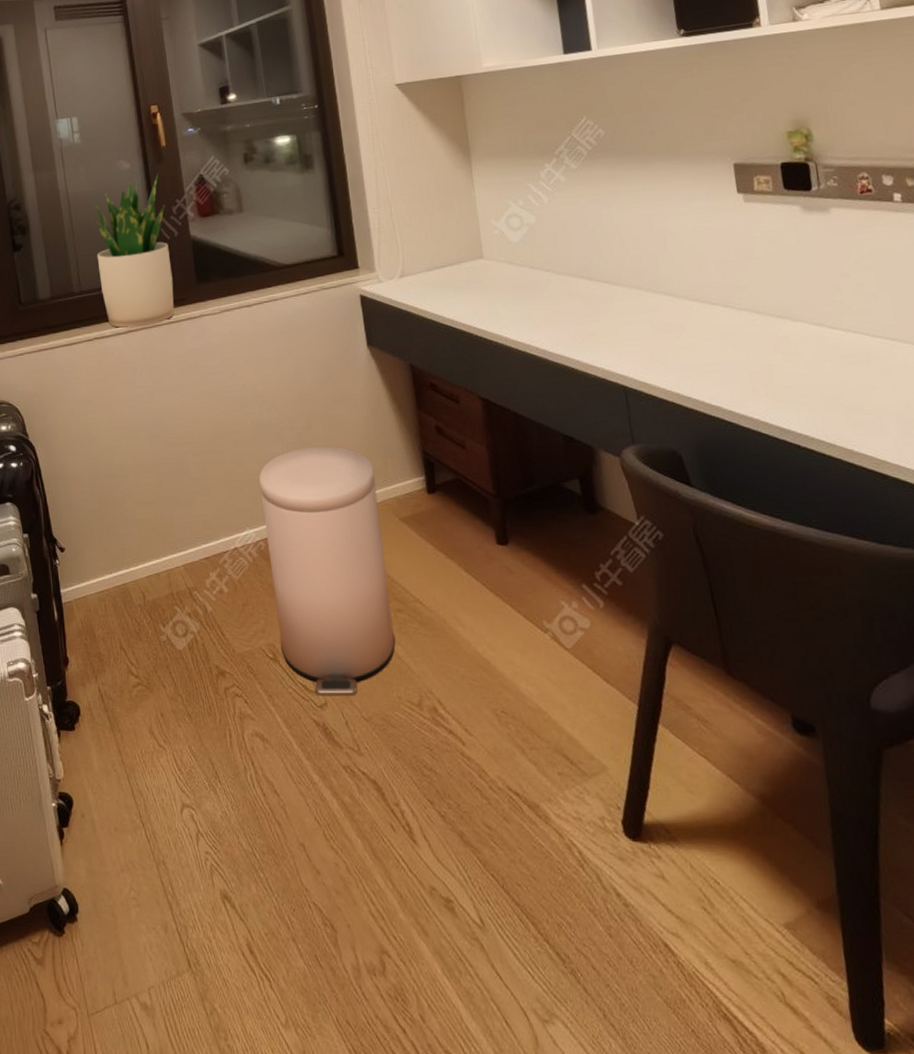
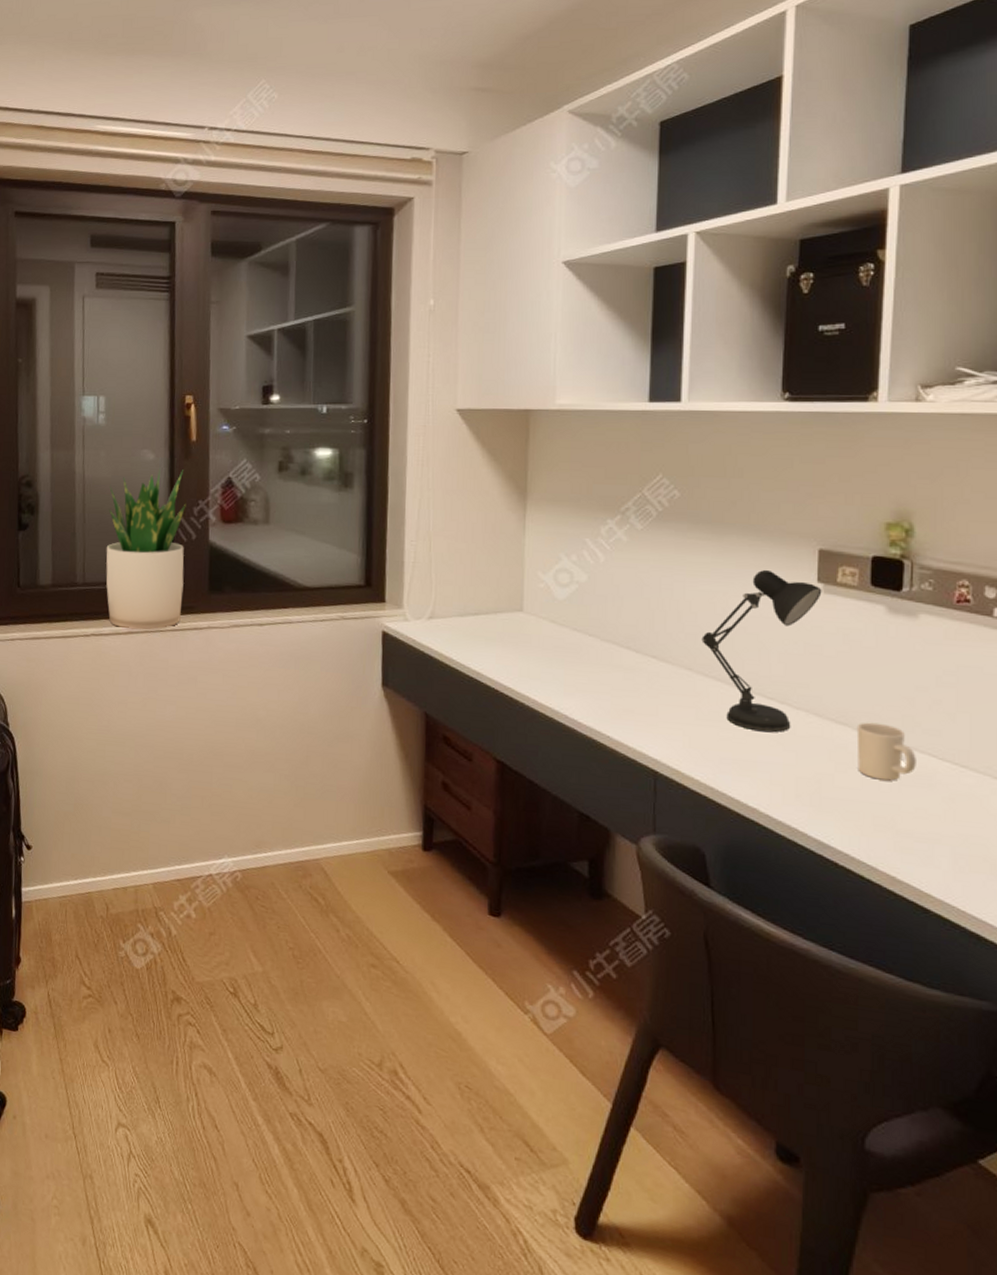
pedal bin: present [259,446,396,697] -> none [242,782,369,1044]
desk lamp: none [645,188,743,336] -> present [701,569,822,733]
mug: none [794,311,853,363] -> present [856,722,916,781]

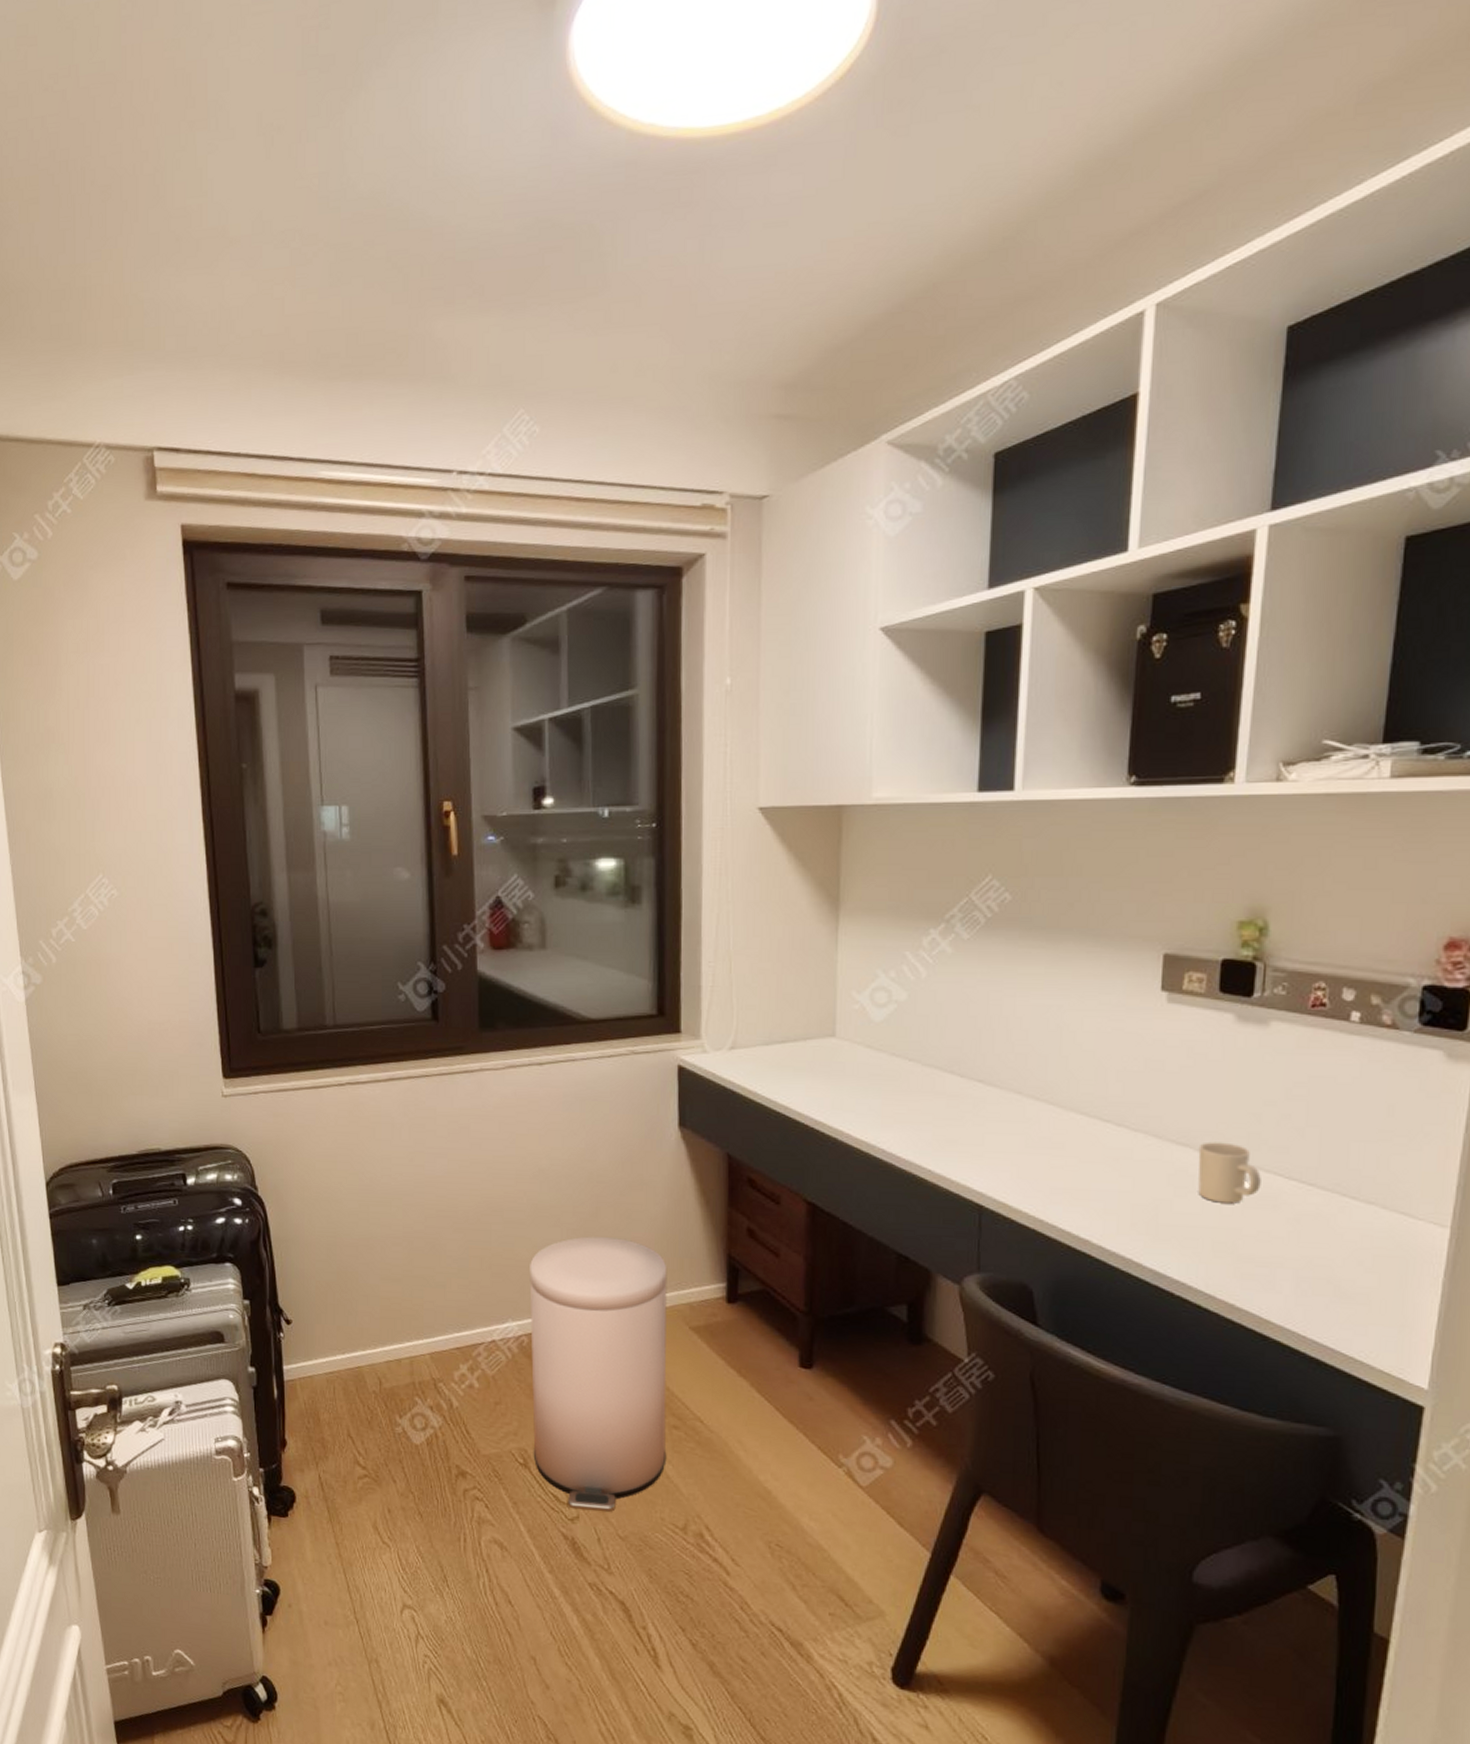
planter: present [106,469,186,630] -> none [358,889,450,1076]
pedal bin: none [242,782,369,1044] -> present [529,1236,667,1512]
desk lamp: present [701,569,822,733] -> none [1033,978,1166,1158]

